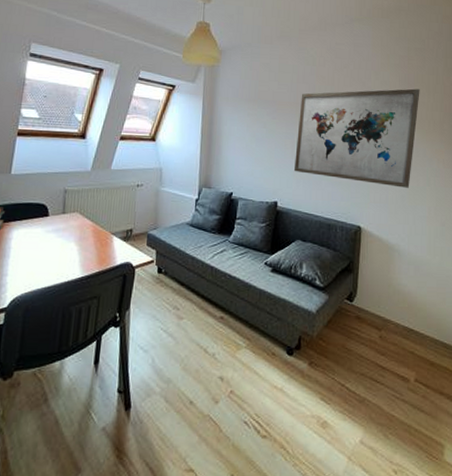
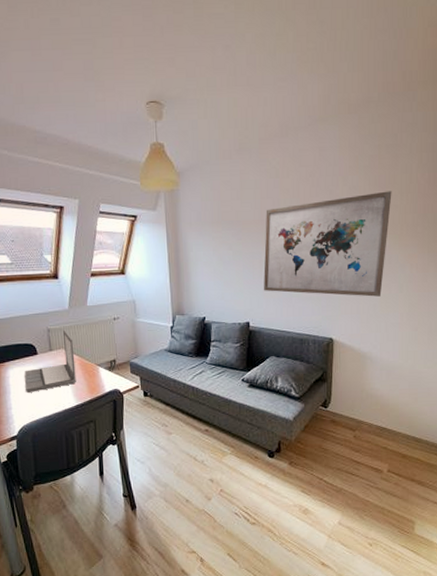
laptop: none [27,192,90,258] -> present [25,330,76,393]

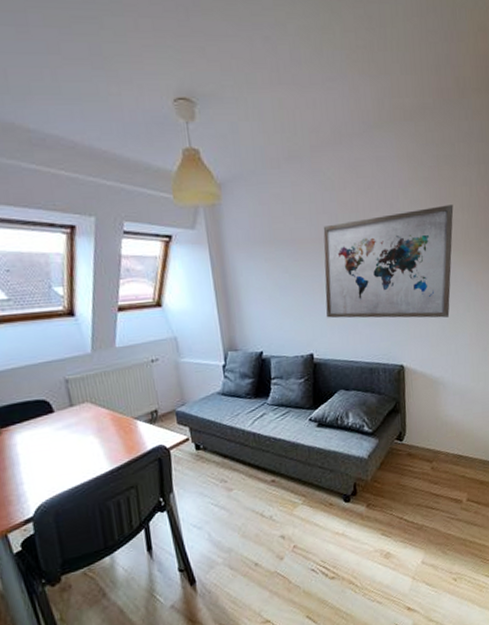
laptop: present [25,330,76,393] -> none [37,378,109,461]

